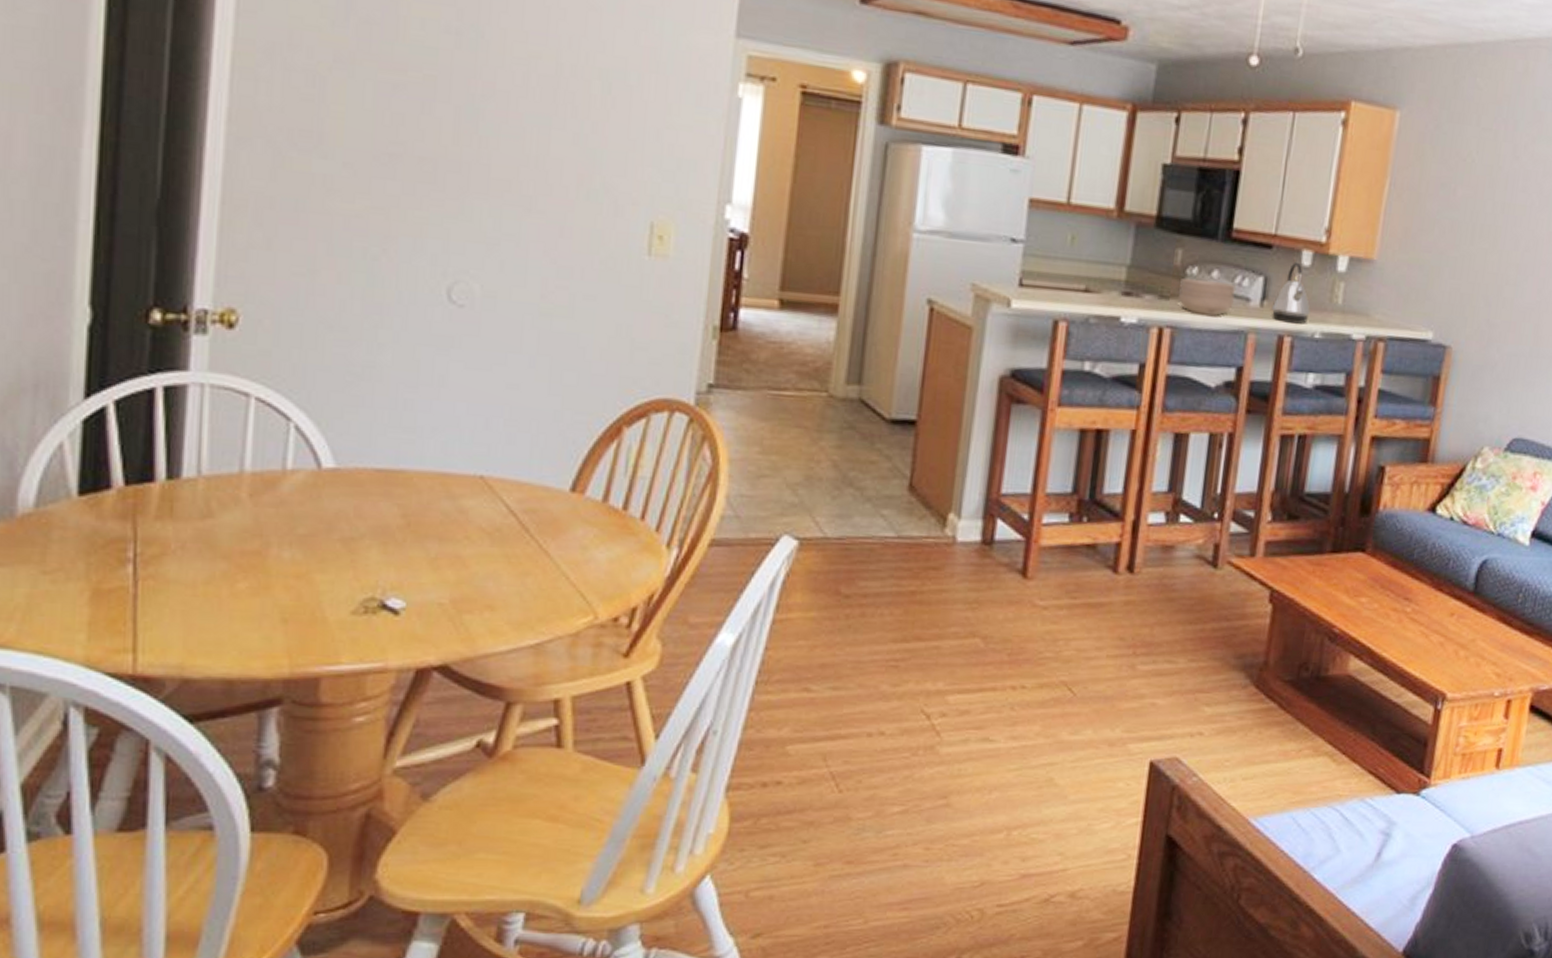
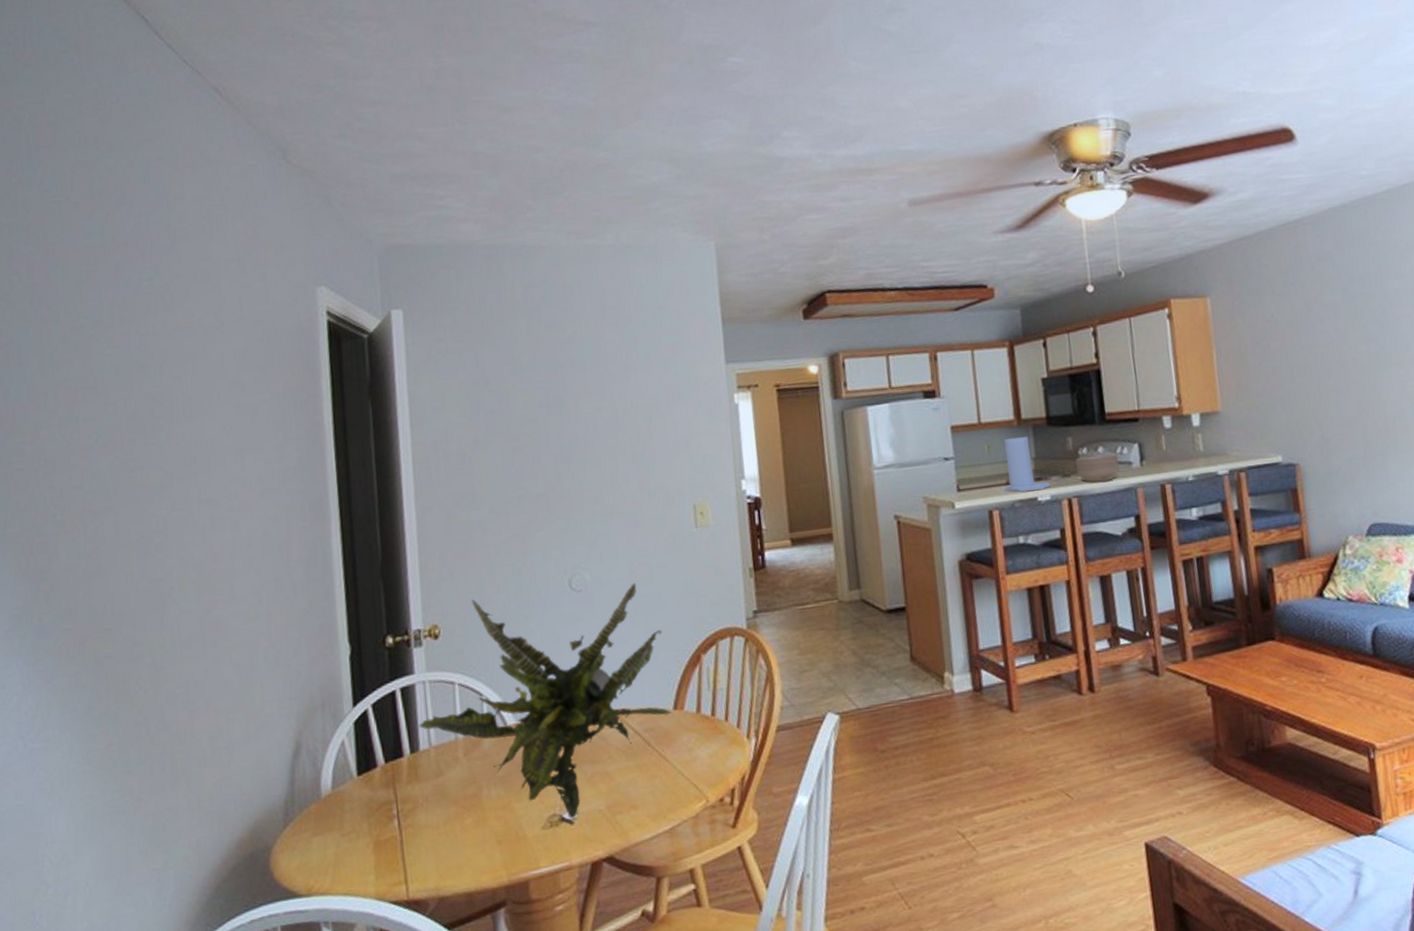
plant: none [184,284,573,609] -> present [418,583,672,819]
paper towel: none [1079,231,1142,309] -> present [1003,436,1051,493]
kettle: present [1271,261,1310,324] -> none [1149,426,1181,475]

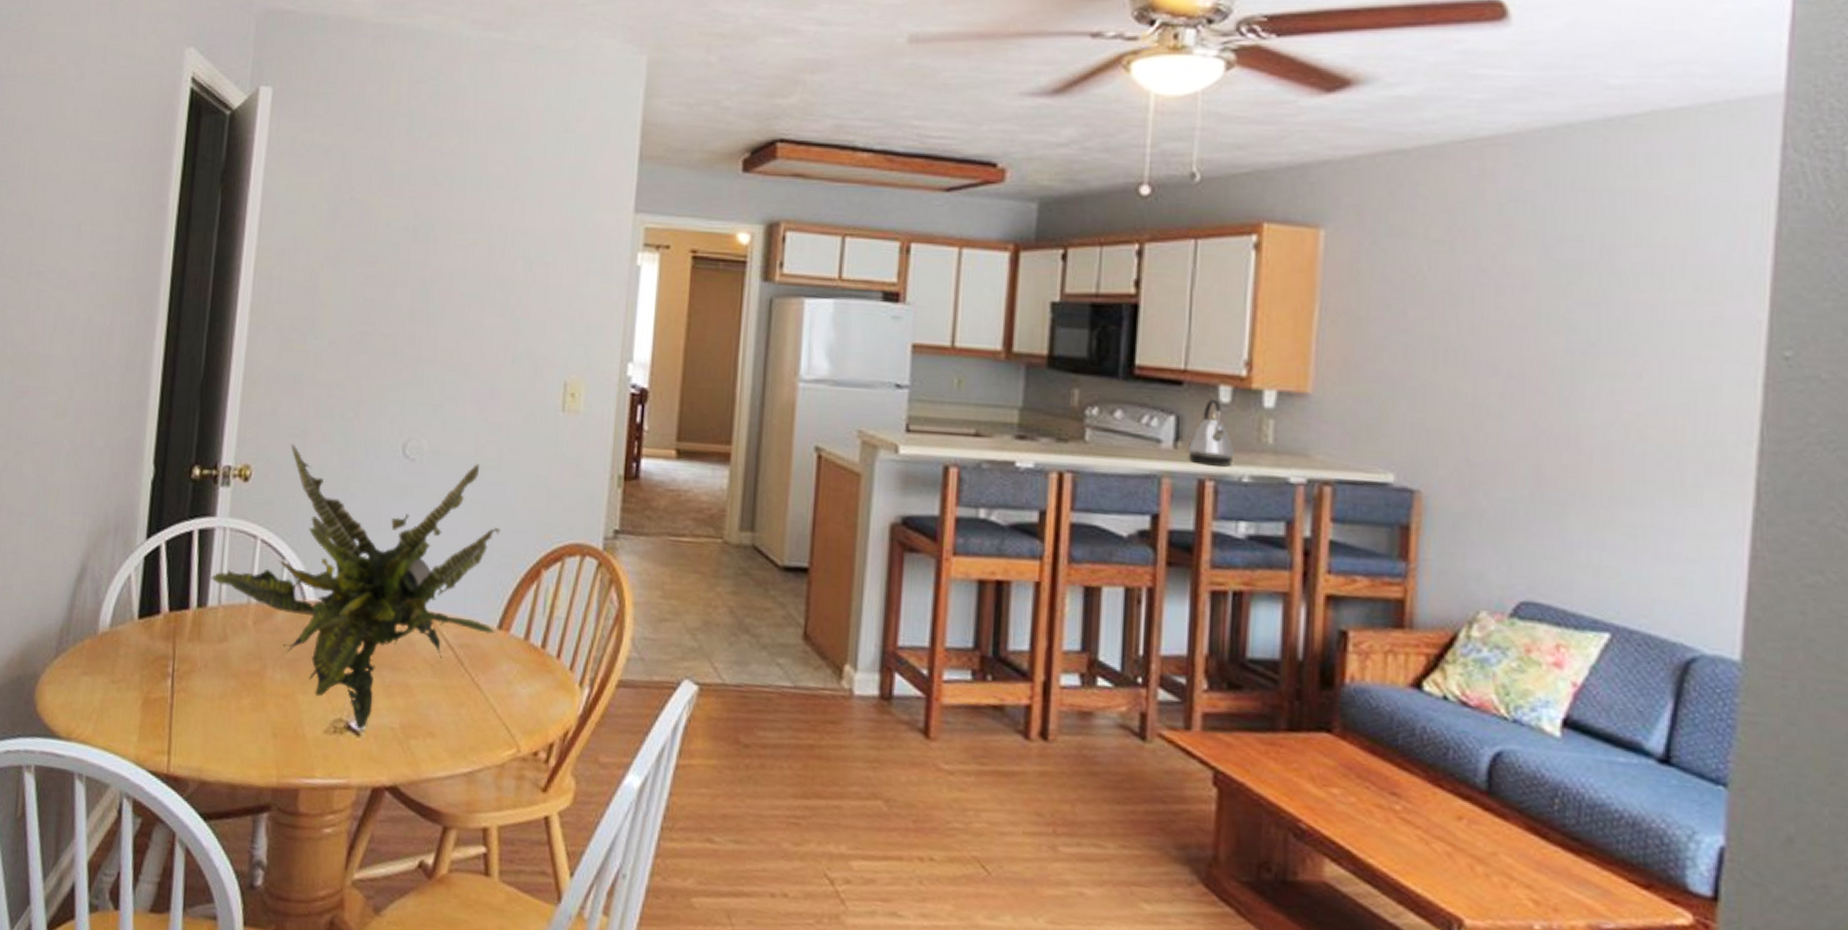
paper towel: present [1003,436,1051,493] -> none [970,374,1038,453]
bowl: present [1076,454,1120,483] -> none [1077,419,1143,460]
kettle: none [1149,426,1181,475] -> present [1187,398,1235,467]

